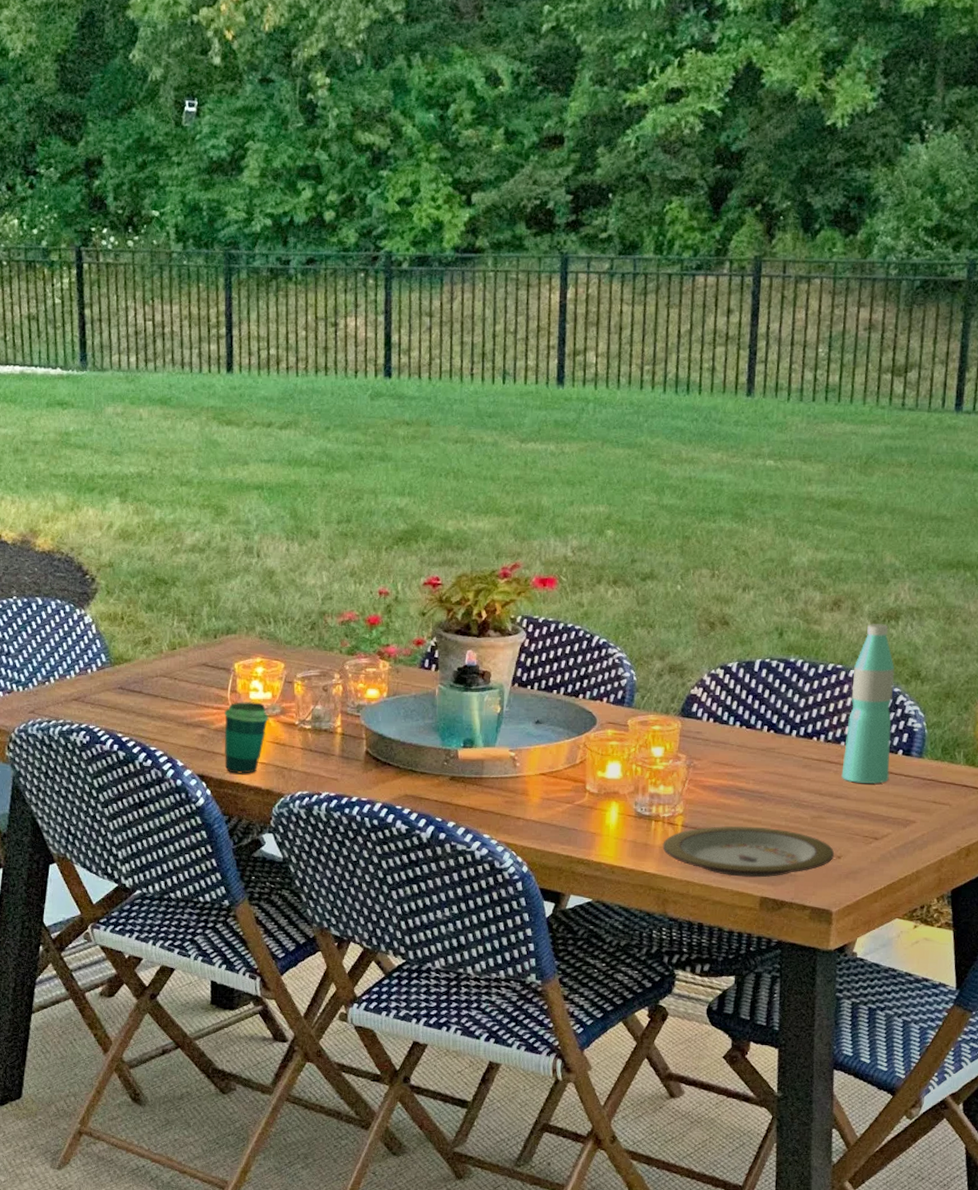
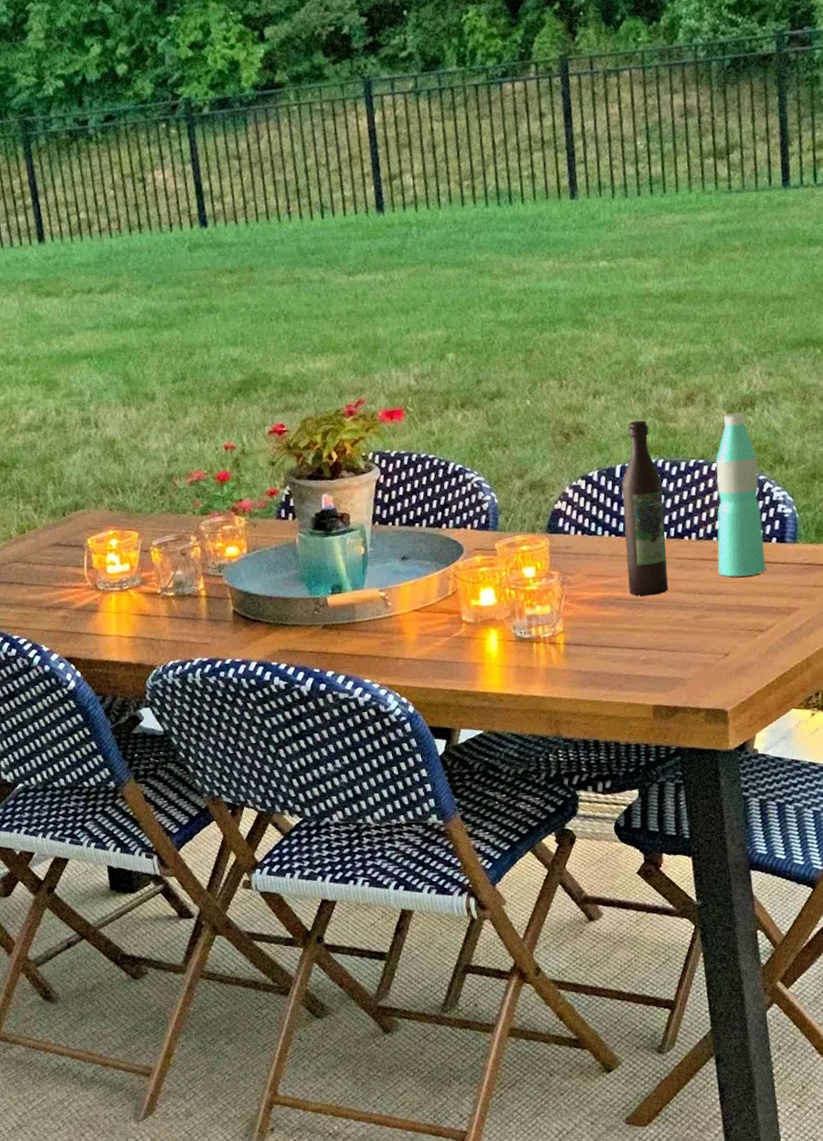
cup: present [224,701,269,774] -> none [84,575,130,652]
plate: present [662,826,835,878] -> none [547,633,722,688]
wine bottle: none [752,619,798,791] -> present [621,420,668,597]

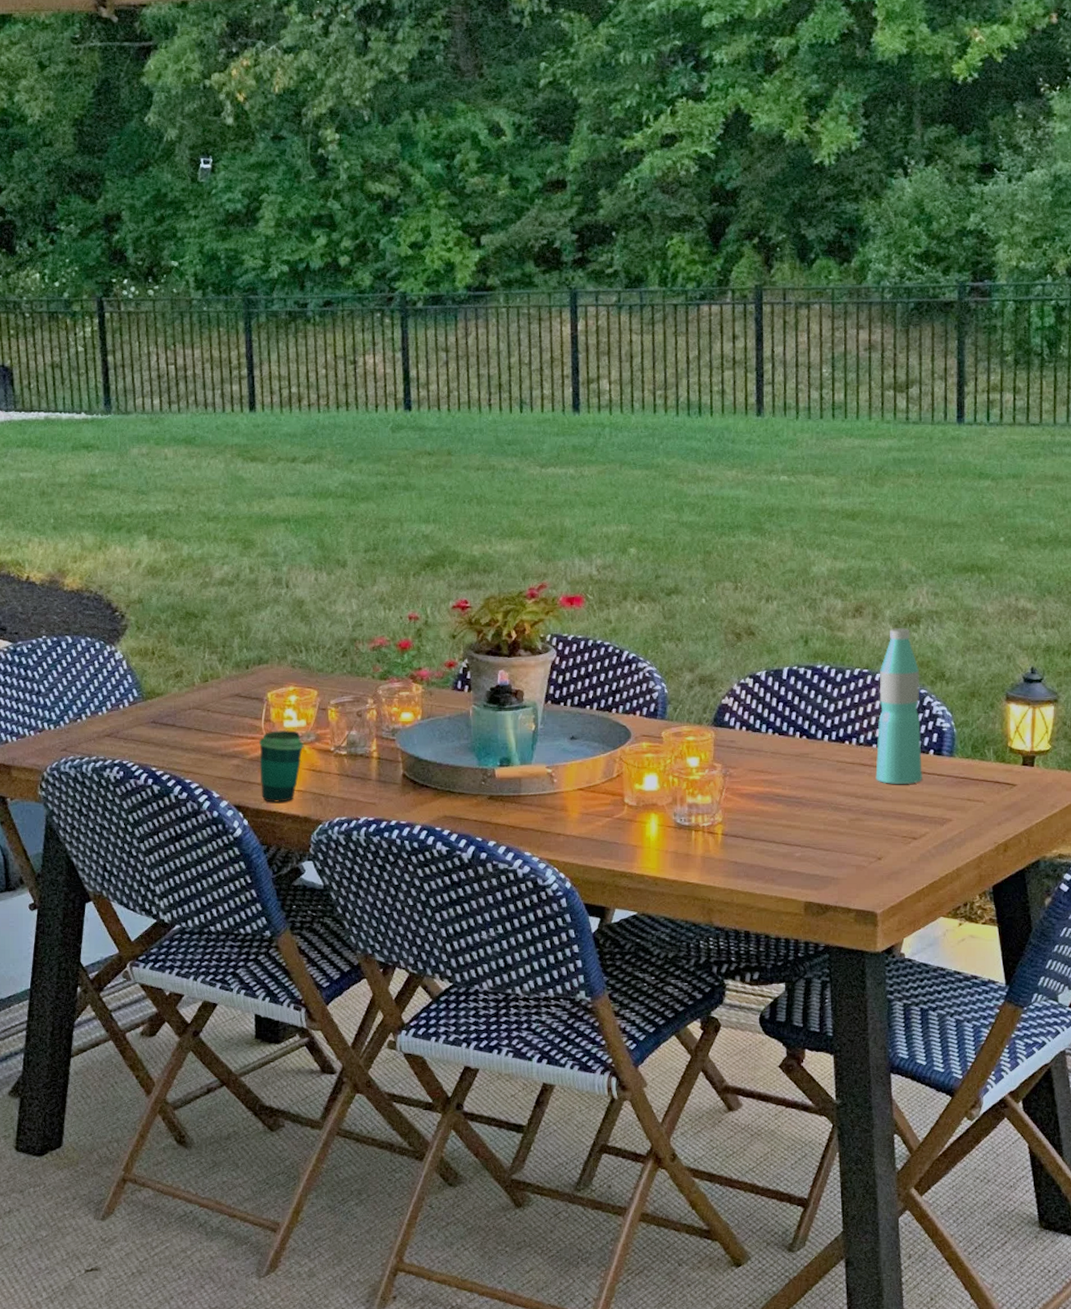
cup: none [84,575,130,652] -> present [259,729,304,803]
wine bottle: present [621,420,668,597] -> none [787,627,827,795]

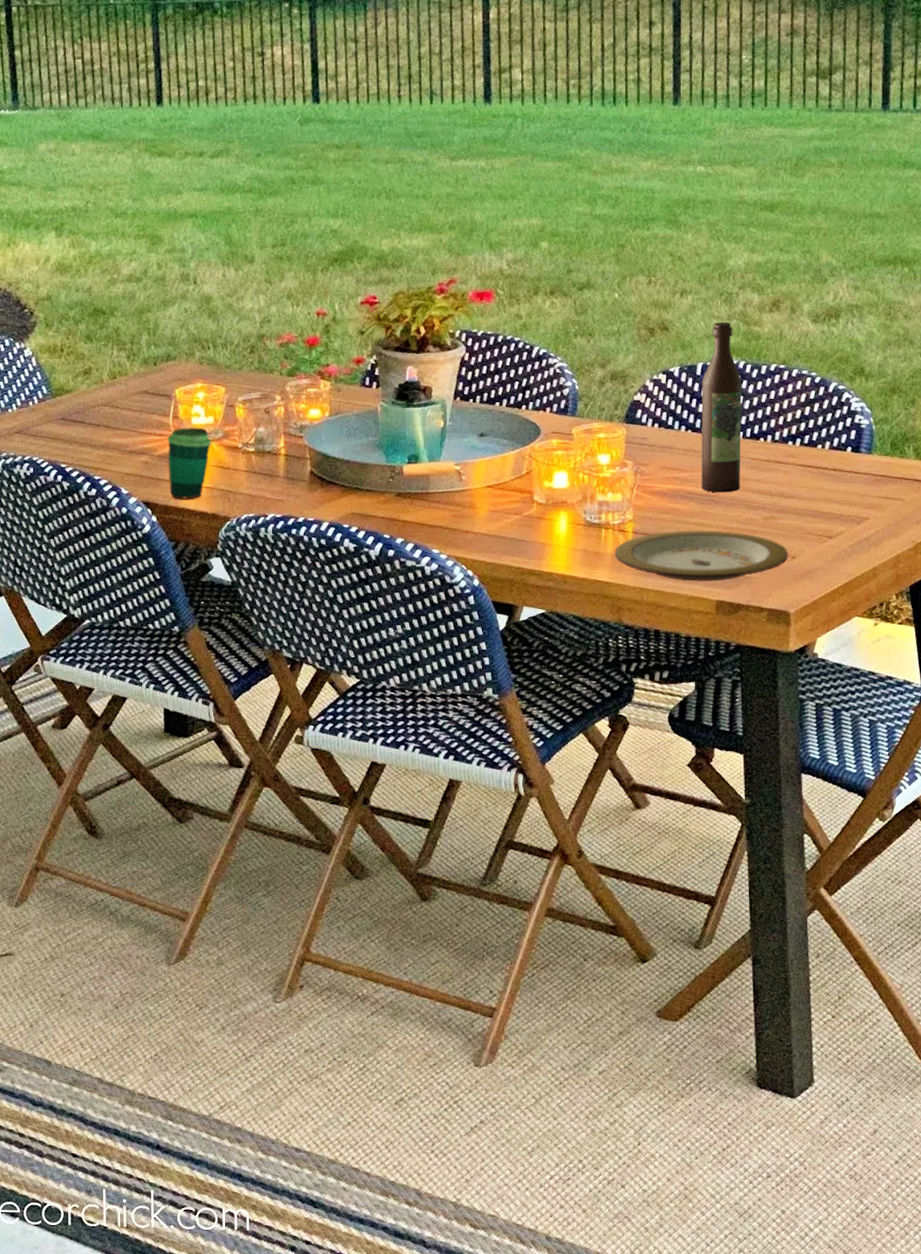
plate: none [704,832,875,883] -> present [614,530,789,581]
wine bottle: none [787,627,827,795] -> present [701,322,741,493]
water bottle: present [875,628,922,784] -> none [791,322,839,482]

